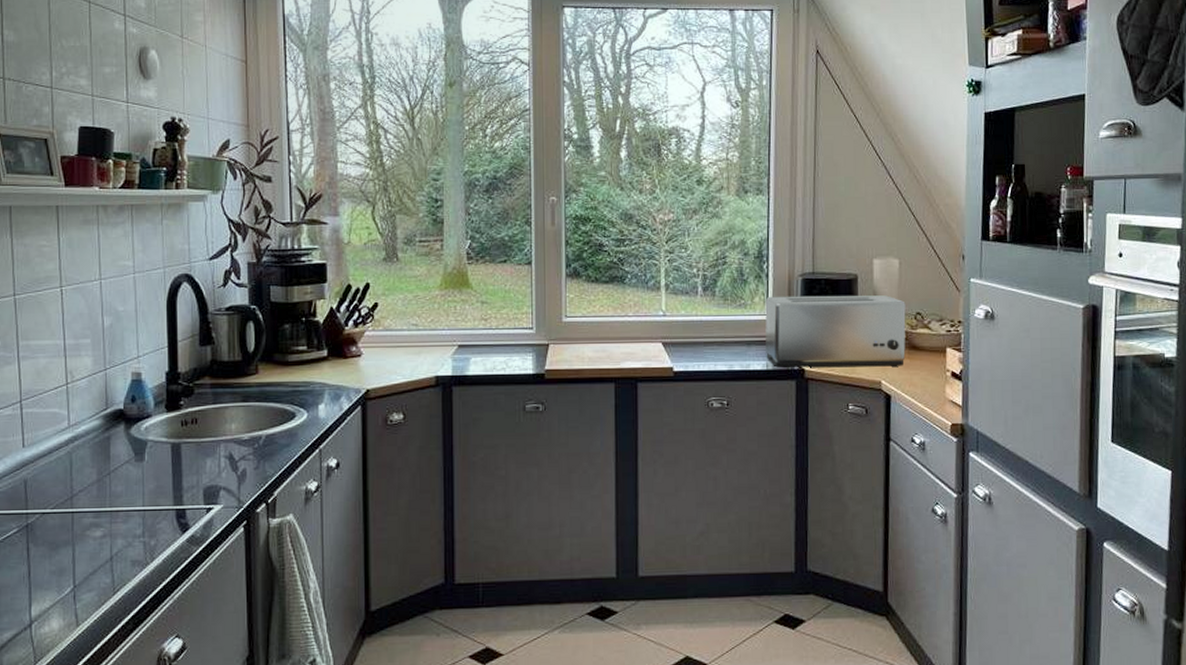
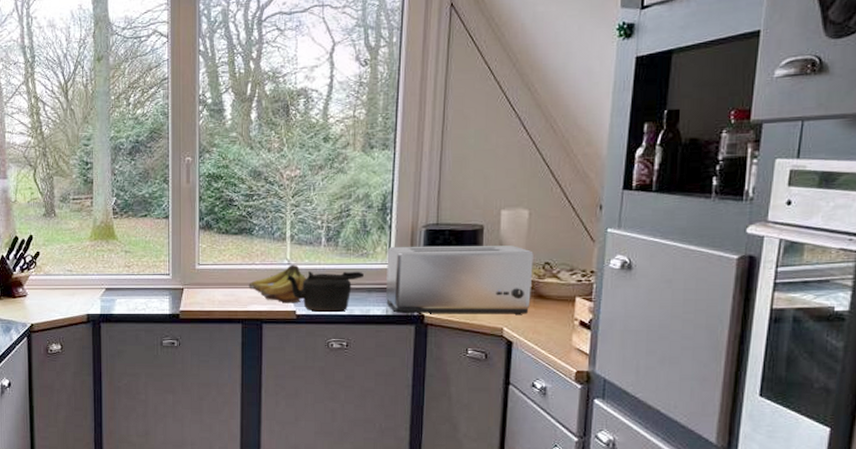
fruit: none [621,316,684,359] -> present [248,264,307,303]
teapot: none [662,323,743,368] -> present [286,271,365,312]

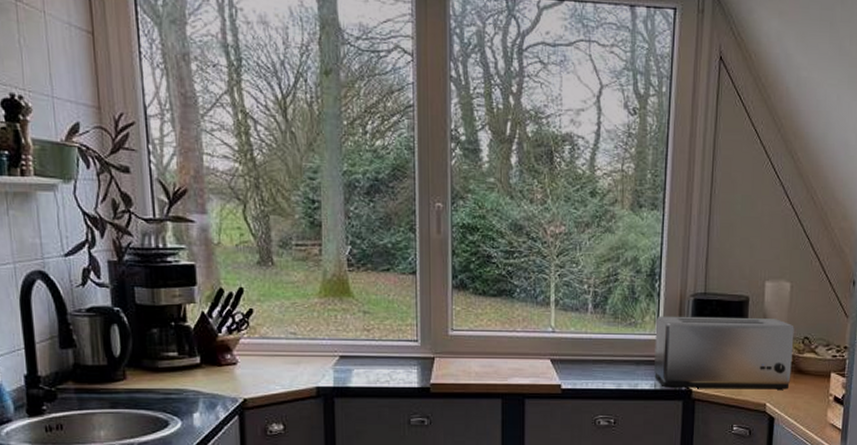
fruit: present [248,264,307,303] -> none [509,332,573,376]
teapot: present [286,271,365,312] -> none [550,341,633,386]

